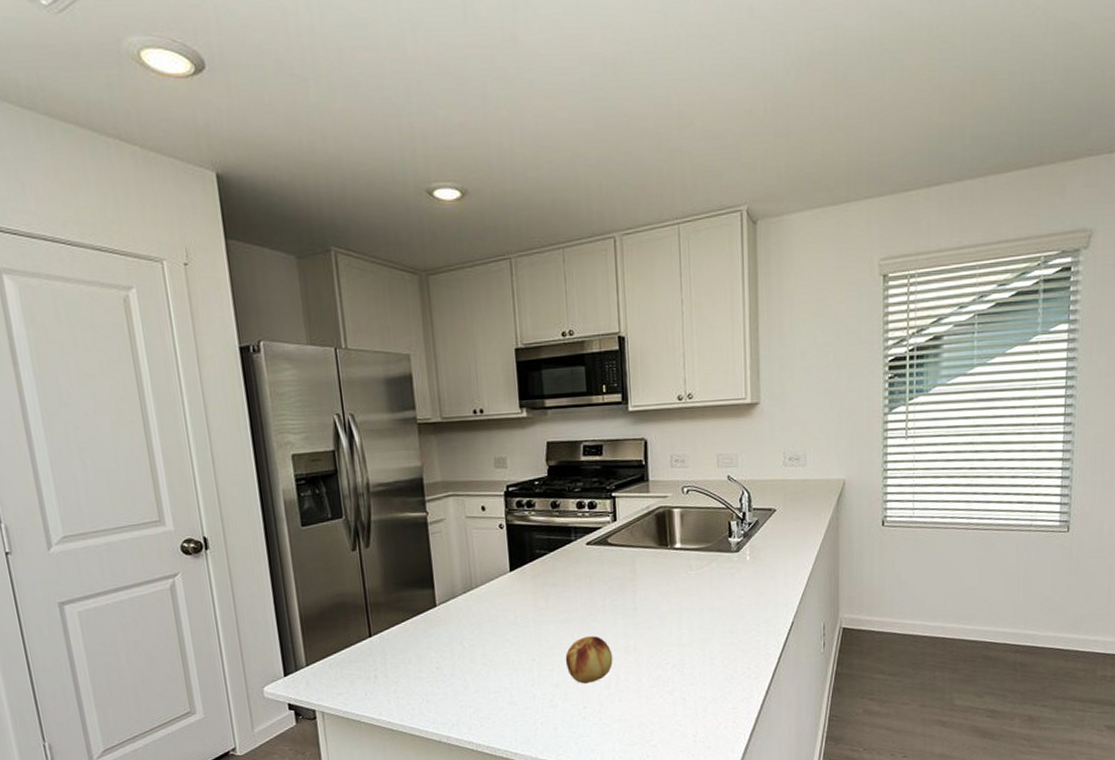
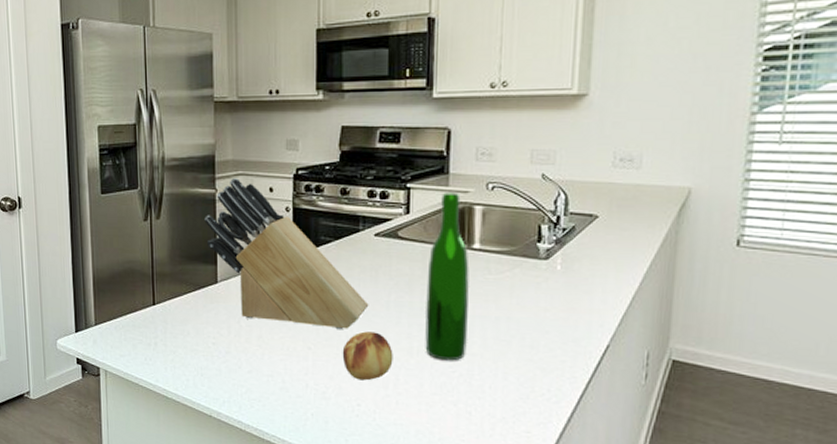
knife block: none [417,498,587,639] -> present [204,177,369,329]
wine bottle: none [637,498,678,655] -> present [425,192,470,361]

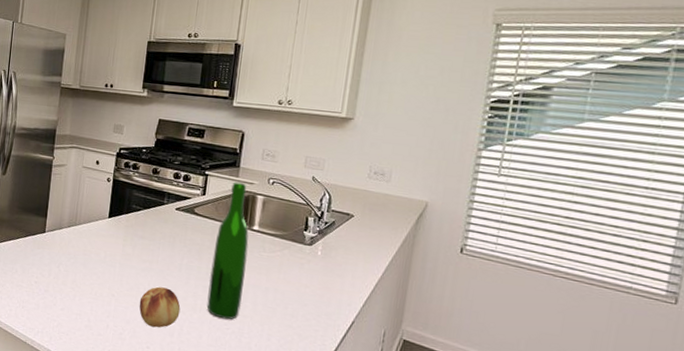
knife block: present [204,177,369,329] -> none [41,149,165,283]

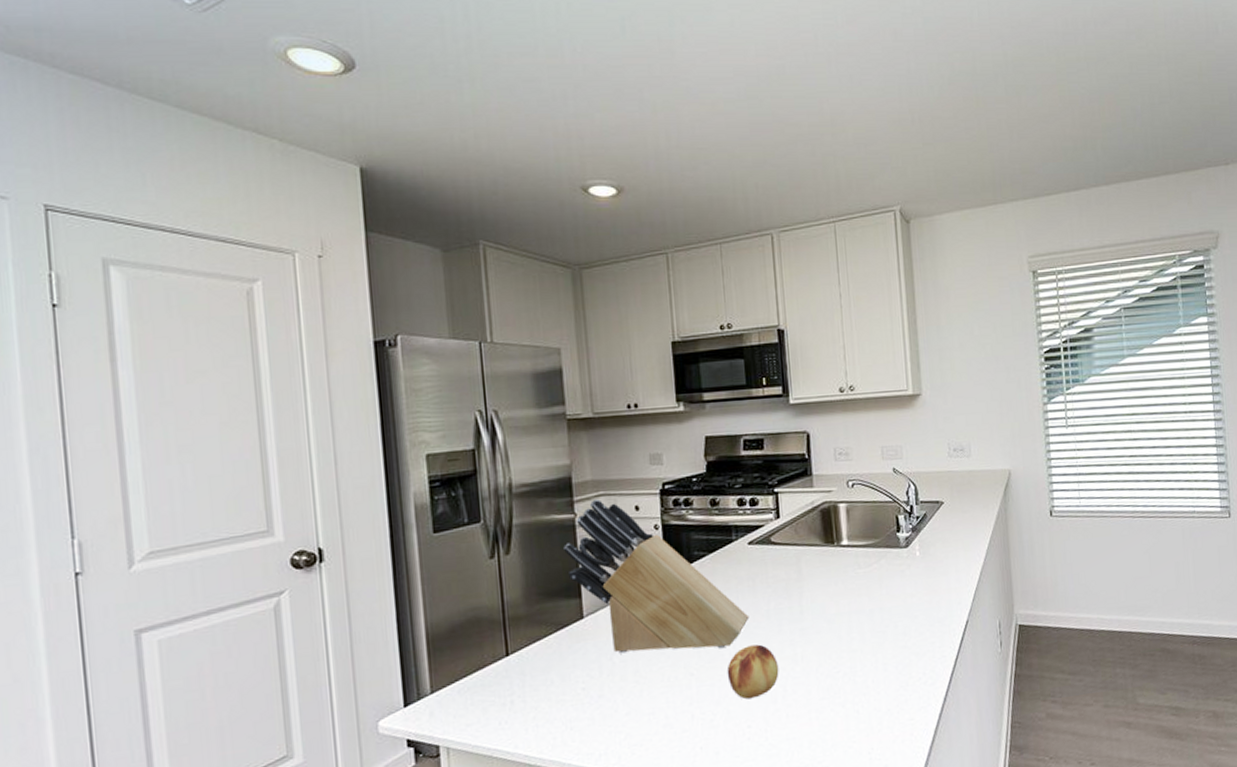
knife block: none [41,149,165,283] -> present [563,498,750,654]
wine bottle: present [206,182,249,320] -> none [802,493,848,662]

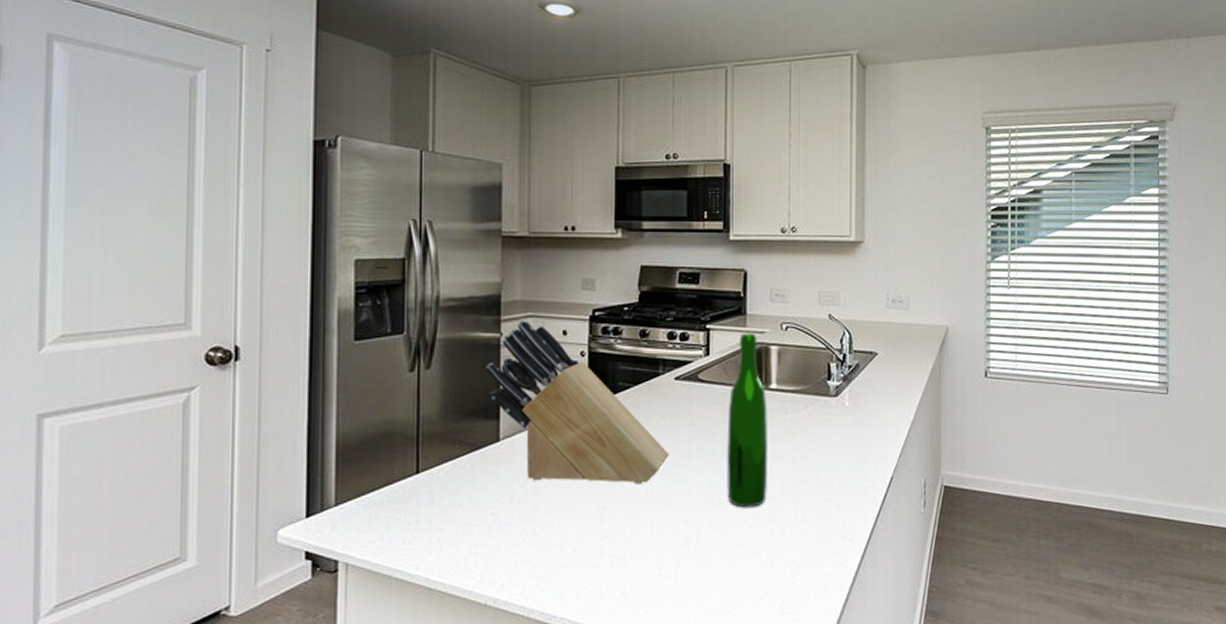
fruit: present [727,644,779,700] -> none [641,483,695,540]
wine bottle: none [802,493,848,662] -> present [727,333,769,508]

